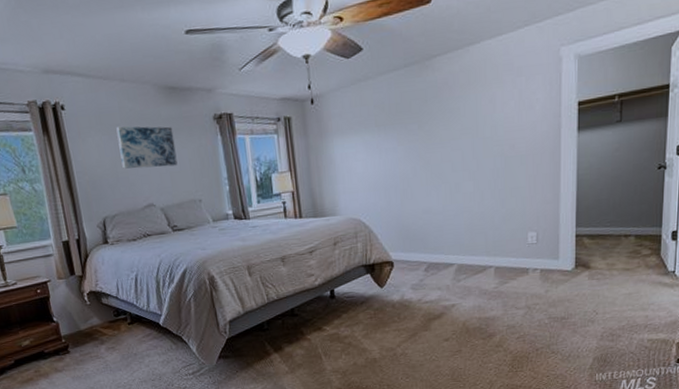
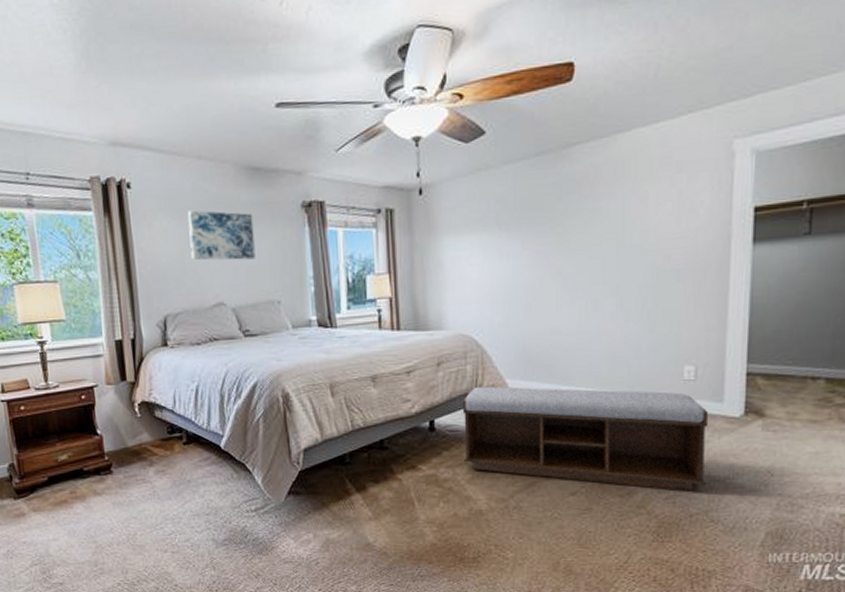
bench: none [355,254,548,331] -> present [462,386,709,492]

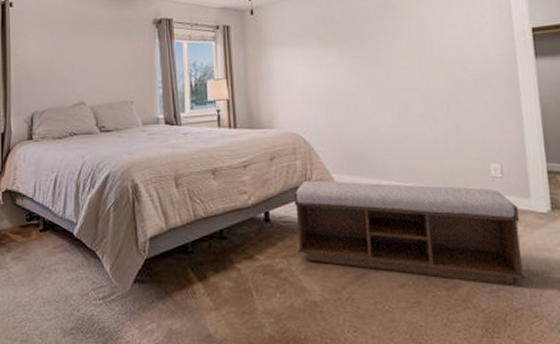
wall art: present [188,210,256,260] -> none [58,24,113,66]

